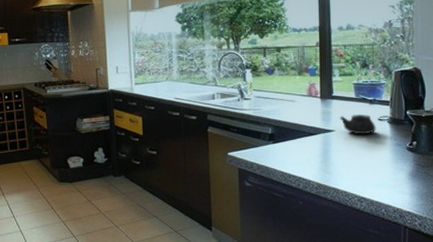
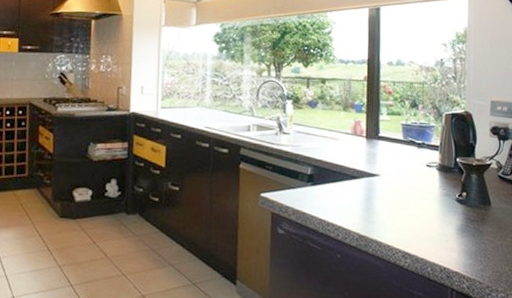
teapot: present [339,114,376,135] -> none [385,158,424,182]

